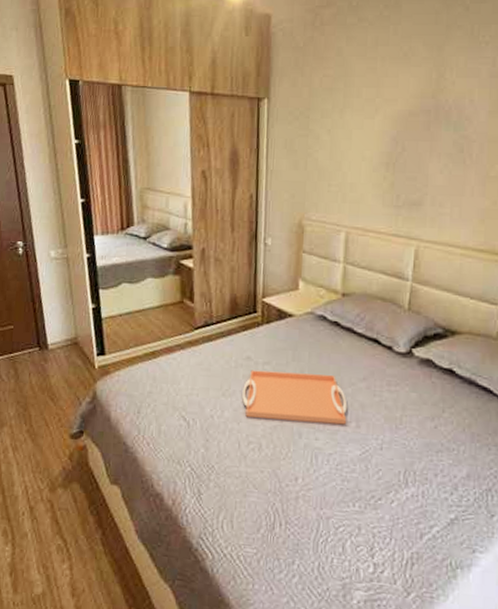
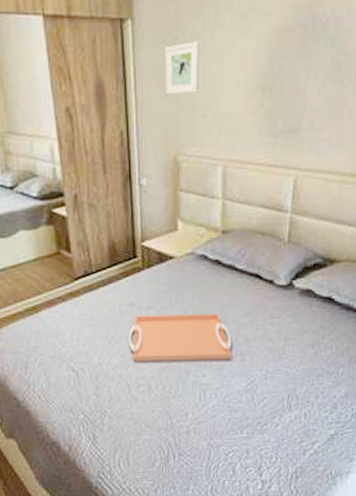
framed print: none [295,120,330,165] -> present [164,41,200,95]

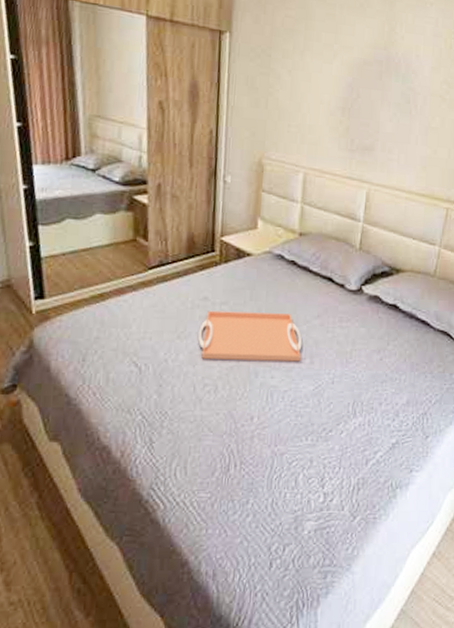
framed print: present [164,41,200,95] -> none [256,60,291,105]

